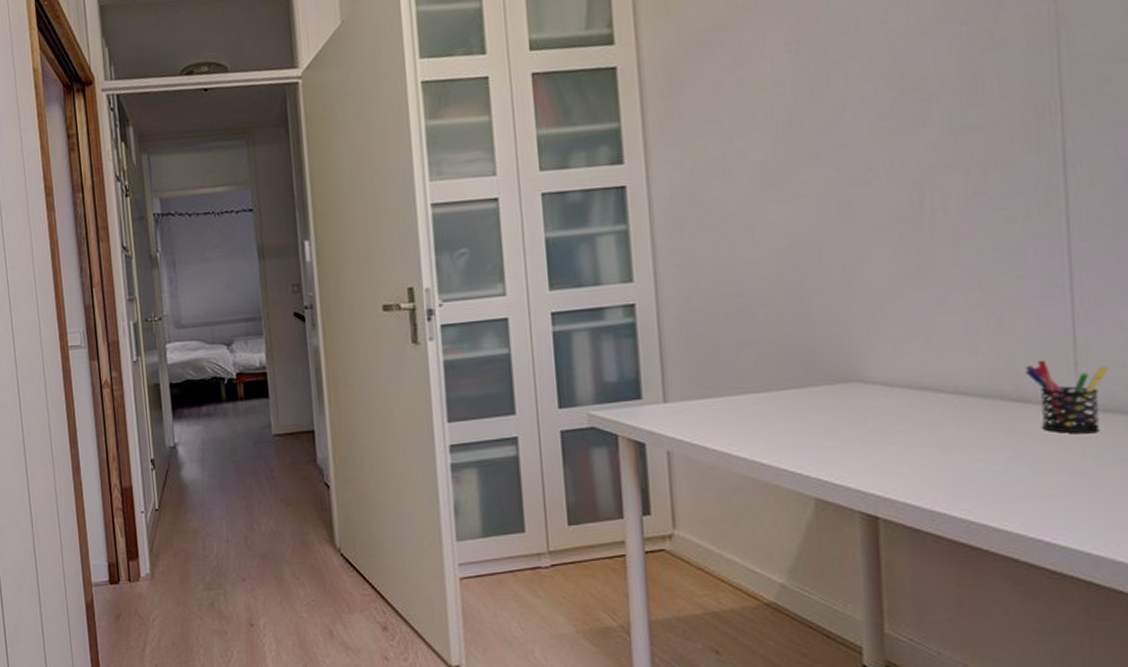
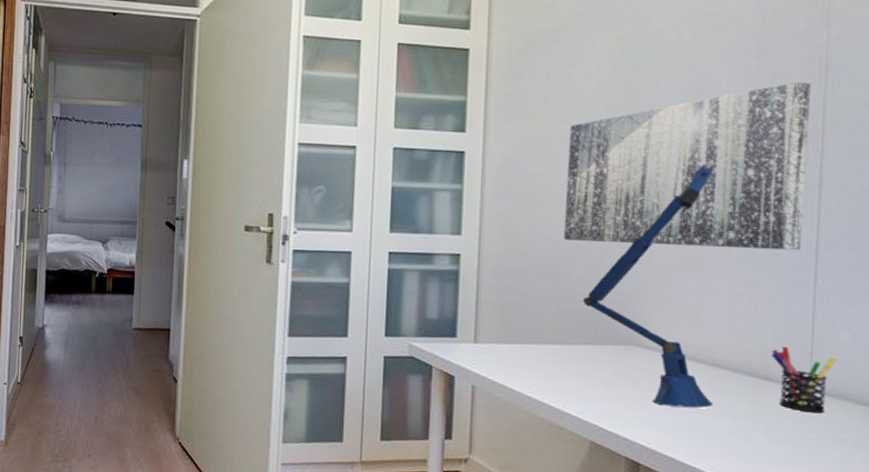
wall art: none [748,43,1048,271] -> present [563,82,812,251]
desk lamp: none [786,159,961,447] -> present [582,164,714,409]

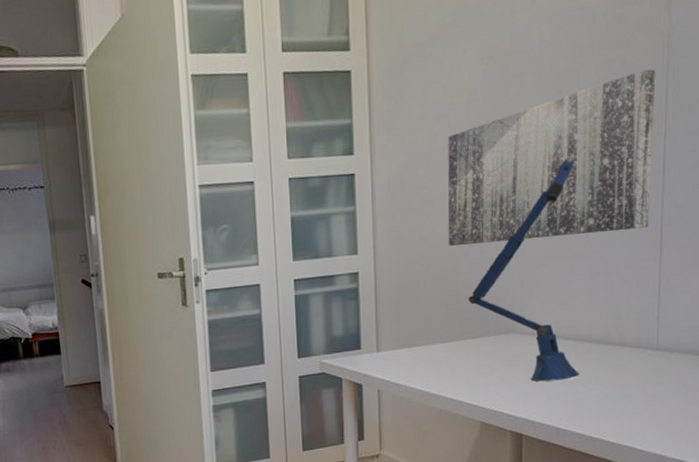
pen holder: present [770,346,837,414] -> none [625,314,678,369]

